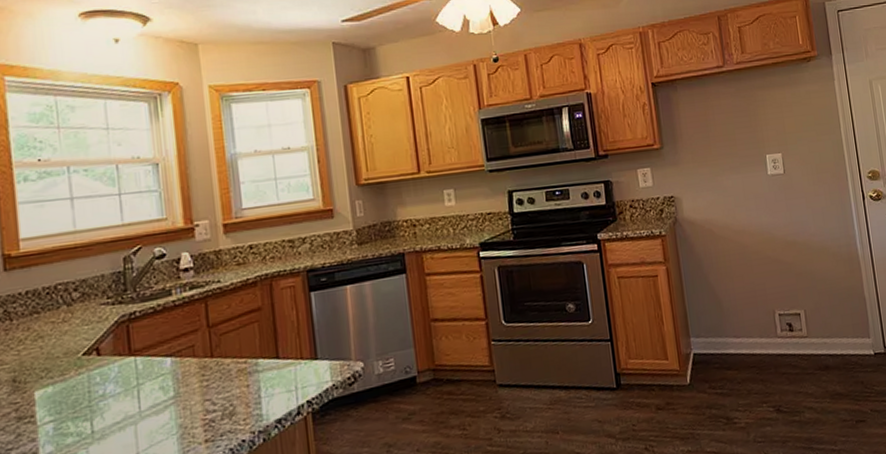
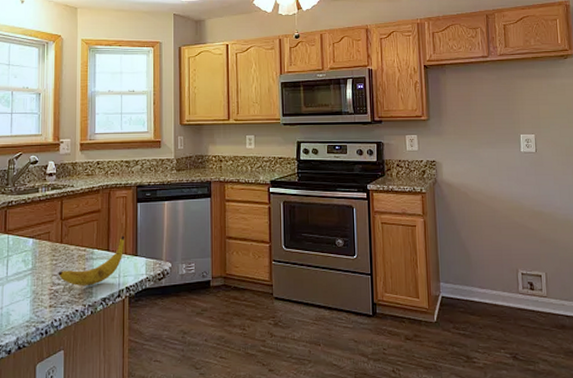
banana: none [211,336,299,410] -> present [58,235,125,286]

